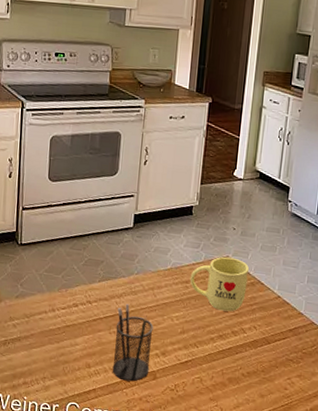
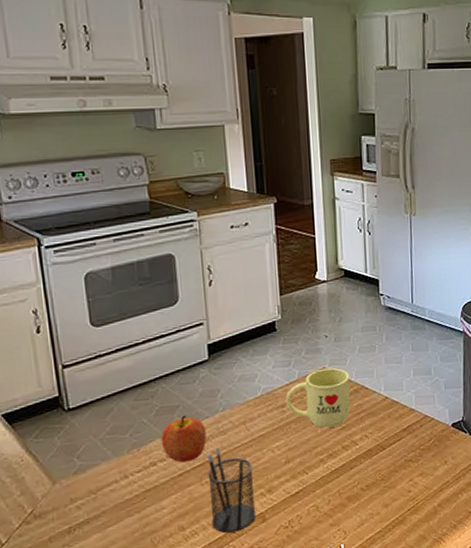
apple: none [84,270,121,311] -> present [160,415,207,463]

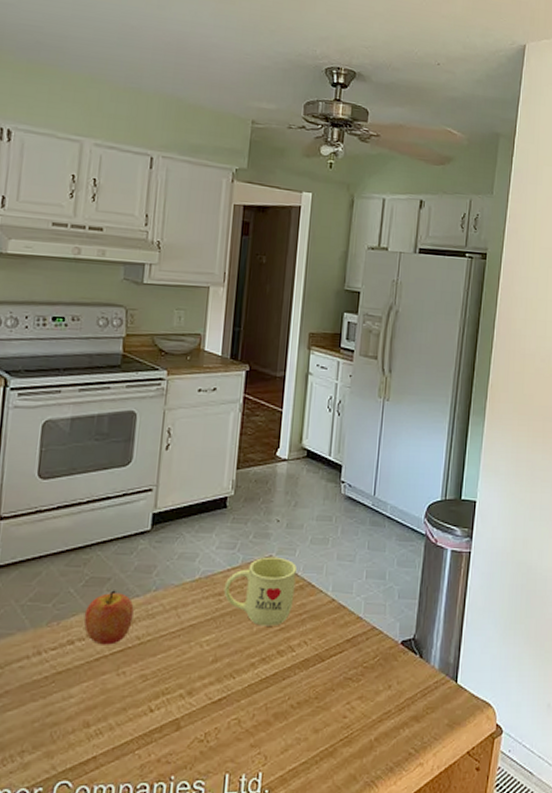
pencil holder: present [206,446,256,534] -> none [120,632,177,738]

